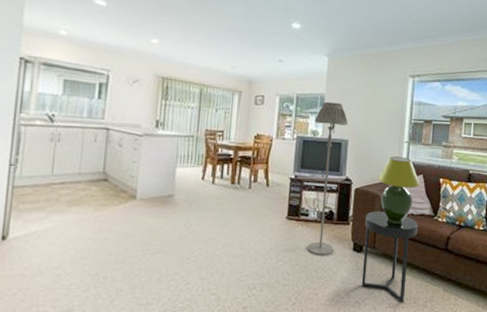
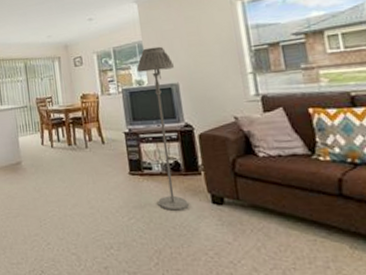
side table: present [361,211,419,302] -> none [218,155,295,263]
table lamp: present [377,156,421,225] -> none [223,90,282,170]

